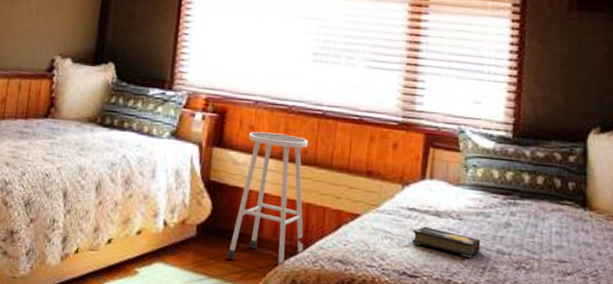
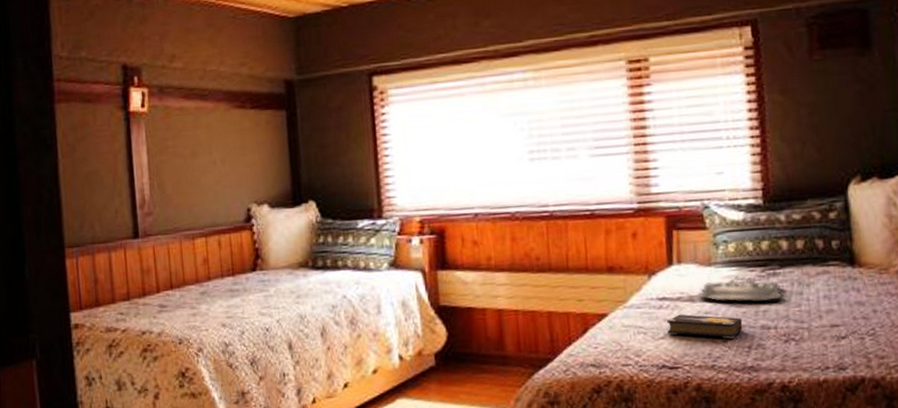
stool: present [225,131,309,267] -> none [470,243,552,383]
serving tray: none [445,201,520,228] -> present [699,278,783,303]

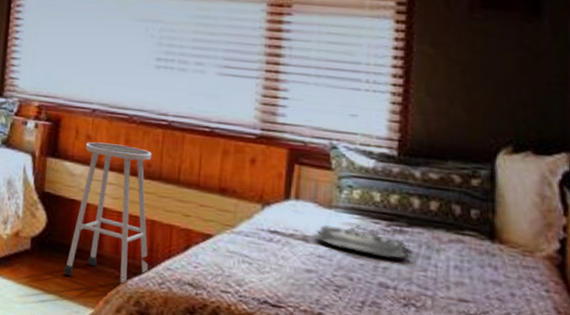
stool: none [470,243,552,383] -> present [62,142,152,286]
hardback book: present [667,314,743,339] -> none [274,251,359,290]

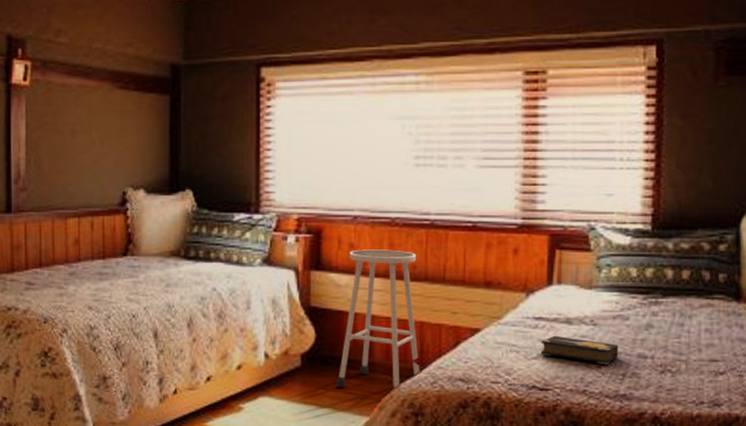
hardback book: none [274,251,359,290] -> present [540,335,619,365]
serving tray: present [314,225,409,259] -> none [577,304,664,330]

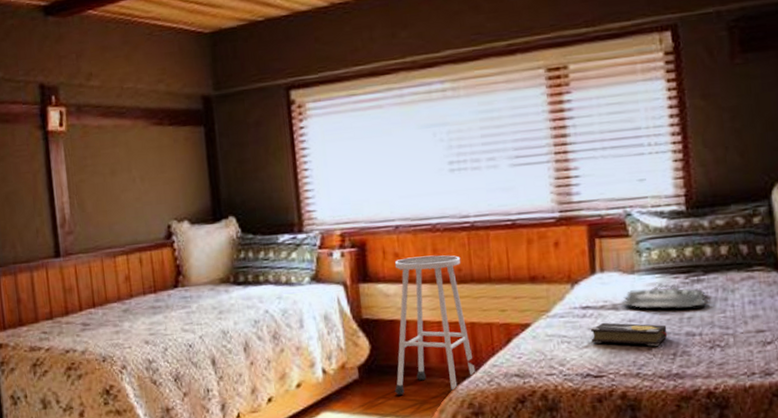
serving tray: none [577,304,664,330] -> present [622,285,708,309]

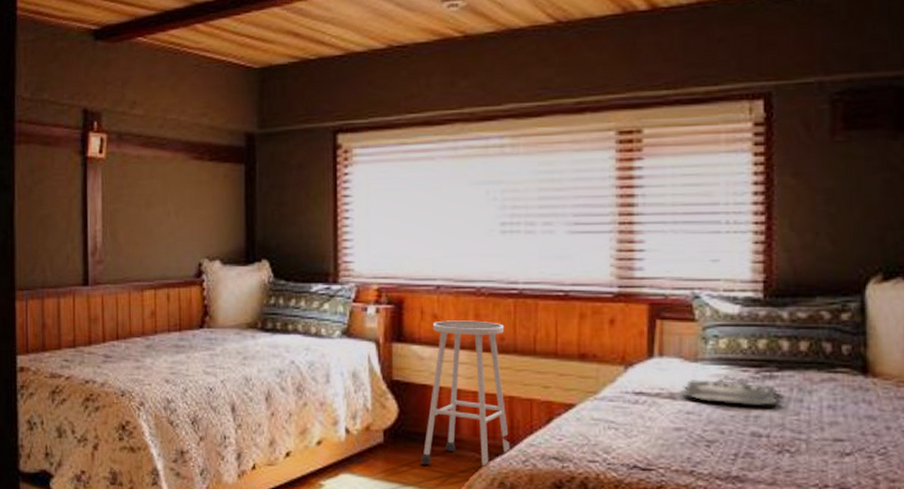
hardback book: present [591,322,668,347] -> none [641,411,730,444]

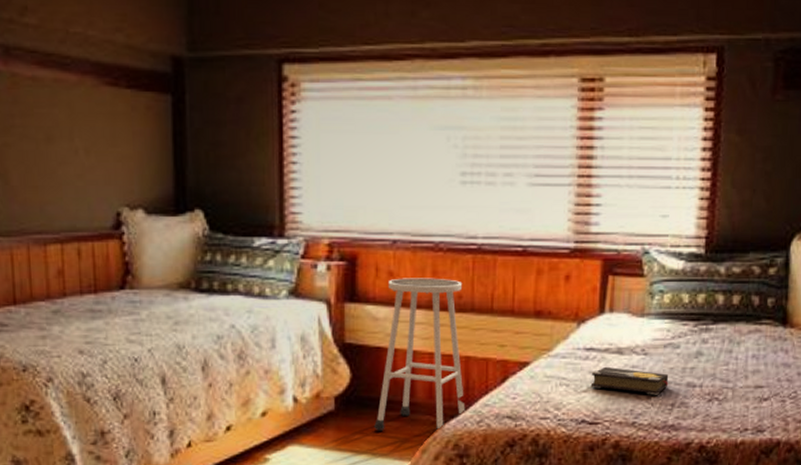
hardback book: none [641,411,730,444] -> present [590,366,669,395]
serving tray: present [681,378,780,407] -> none [628,331,713,359]

